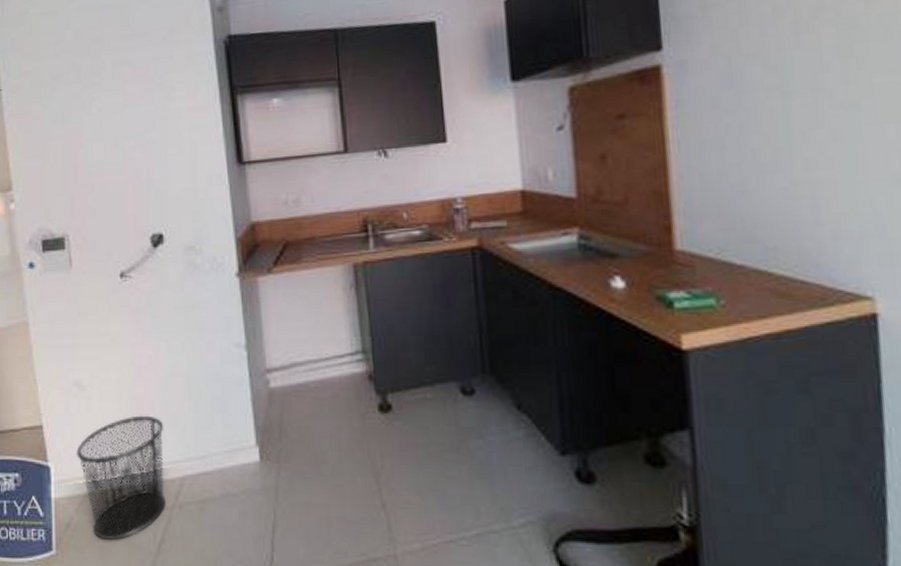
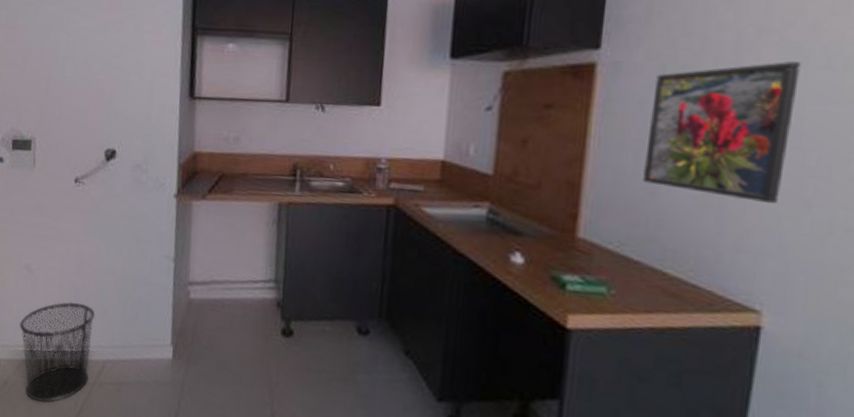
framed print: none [723,36,868,185] -> present [643,61,801,203]

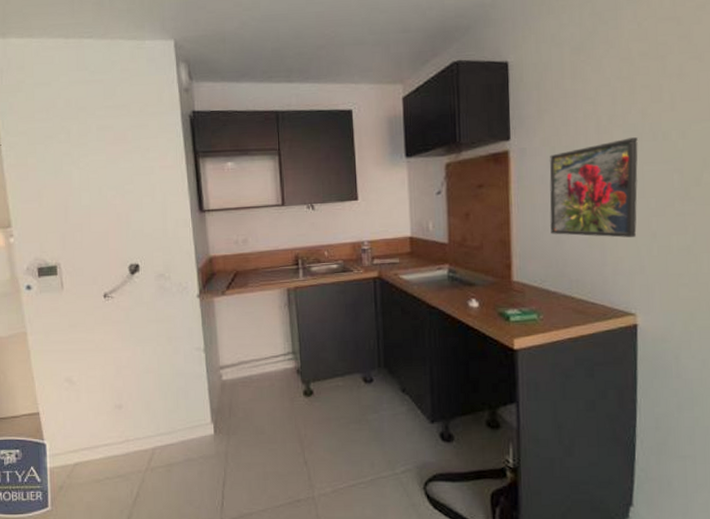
waste bin: present [19,302,95,403] -> none [68,402,140,497]

